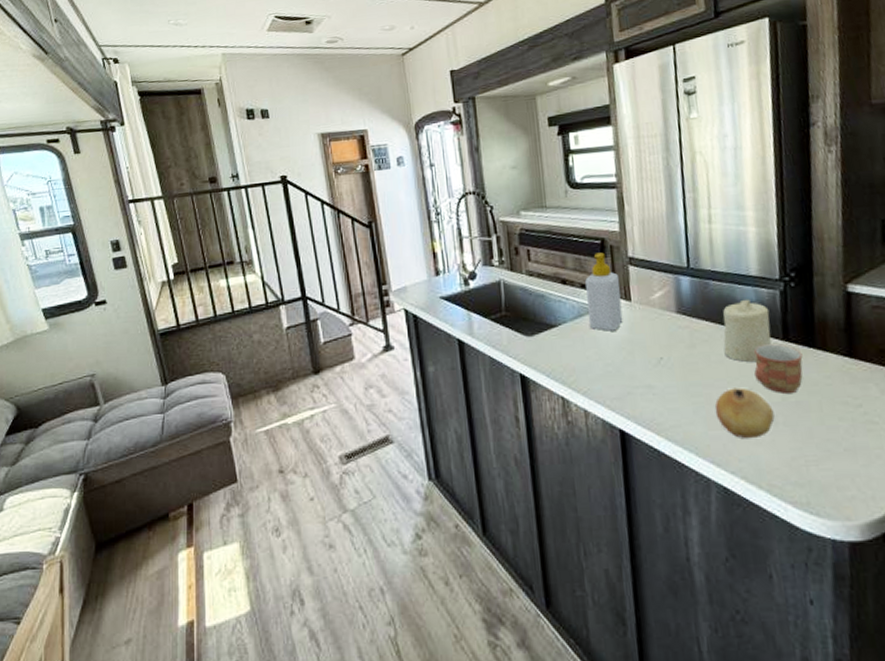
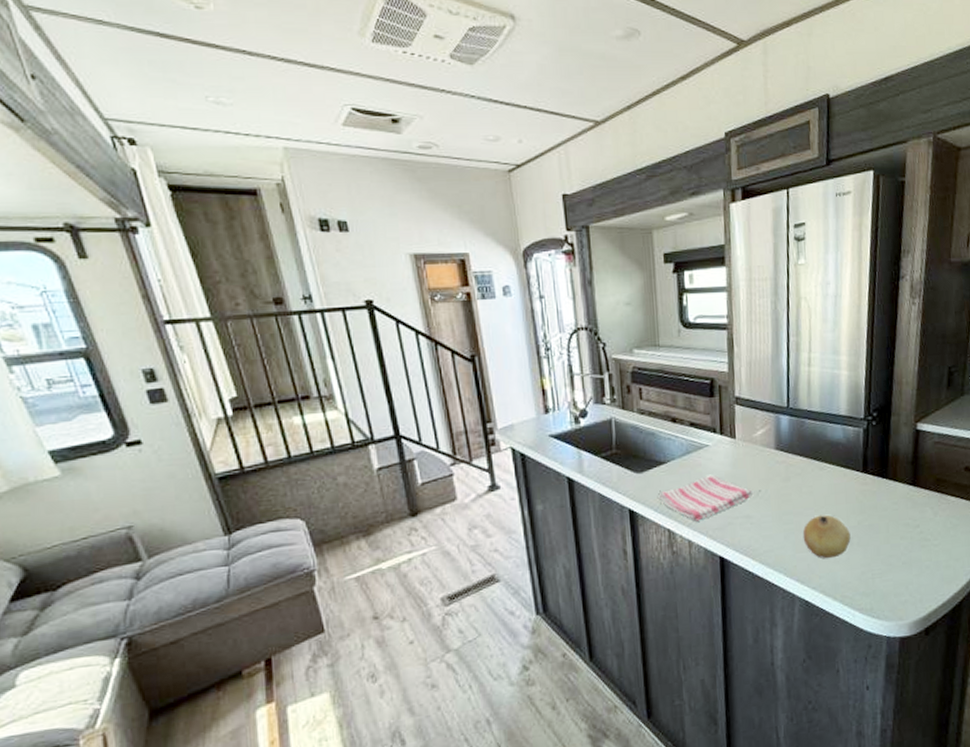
dish towel: none [550,340,655,390] -> present [658,475,754,522]
soap bottle: present [585,252,623,331] -> none [694,392,728,467]
candle: present [723,299,772,362] -> none [813,436,854,492]
mug: present [754,344,803,393] -> none [837,475,877,519]

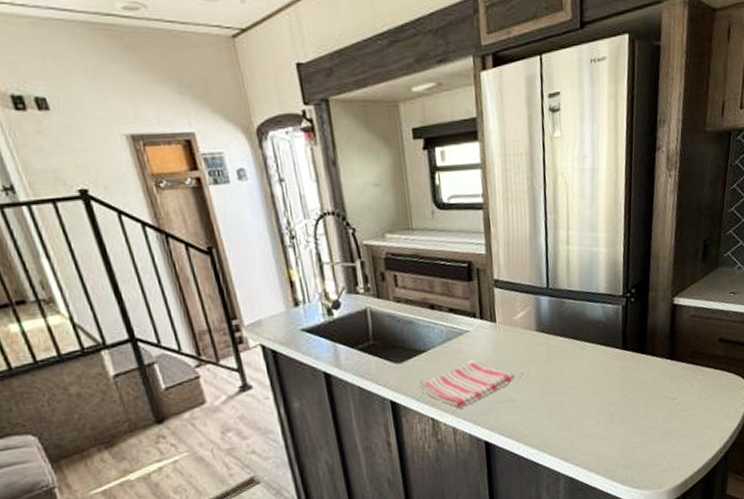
fruit: present [803,515,851,558] -> none [565,393,612,436]

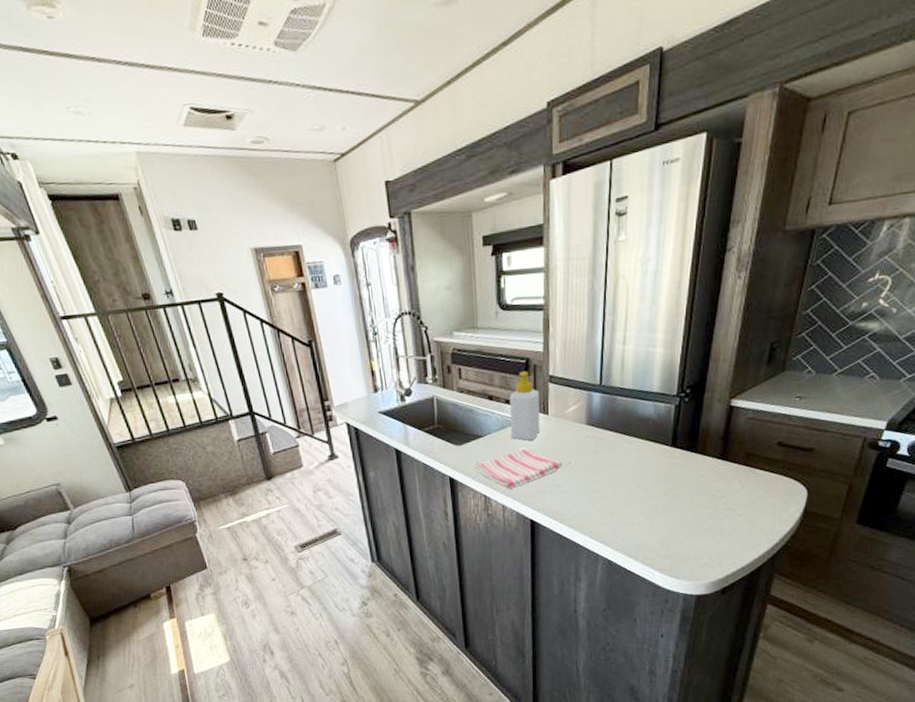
soap bottle: none [453,275,489,353] -> present [510,371,540,441]

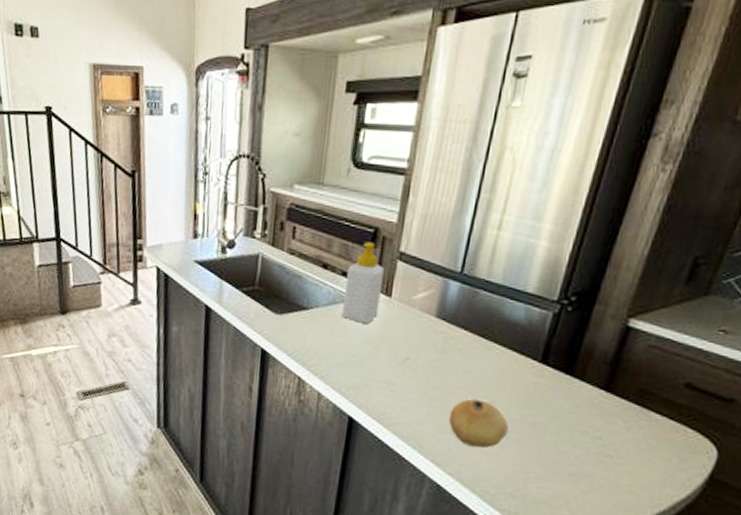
dish towel: present [476,448,564,489] -> none [294,331,400,376]
fruit: none [609,485,655,524] -> present [449,398,509,448]

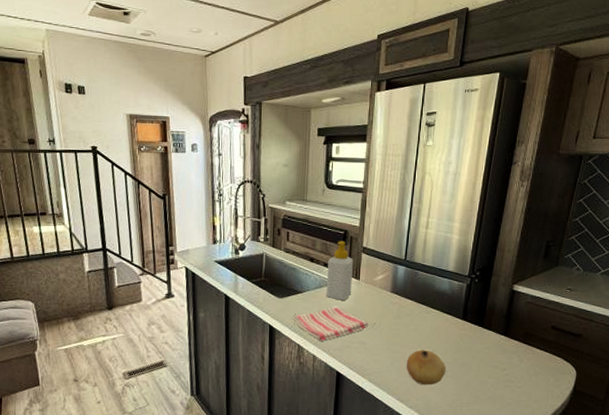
dish towel: none [294,331,400,376] -> present [293,307,369,341]

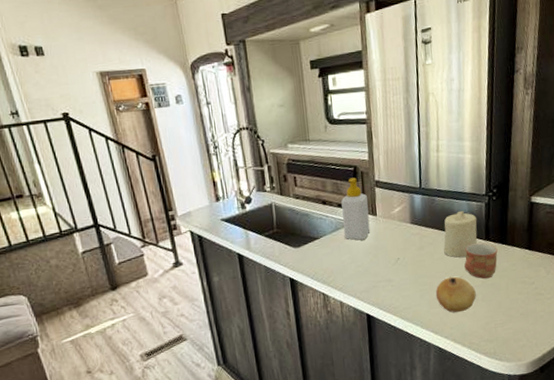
dish towel: present [293,307,369,341] -> none [314,247,393,286]
candle: none [420,287,457,332] -> present [444,210,477,258]
mug: none [438,321,473,357] -> present [464,243,498,279]

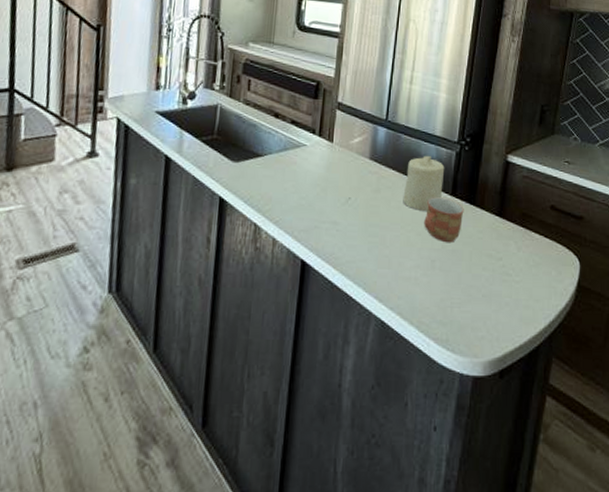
soap bottle: present [341,177,371,241] -> none [292,93,327,168]
fruit: present [435,276,476,312] -> none [386,232,434,278]

